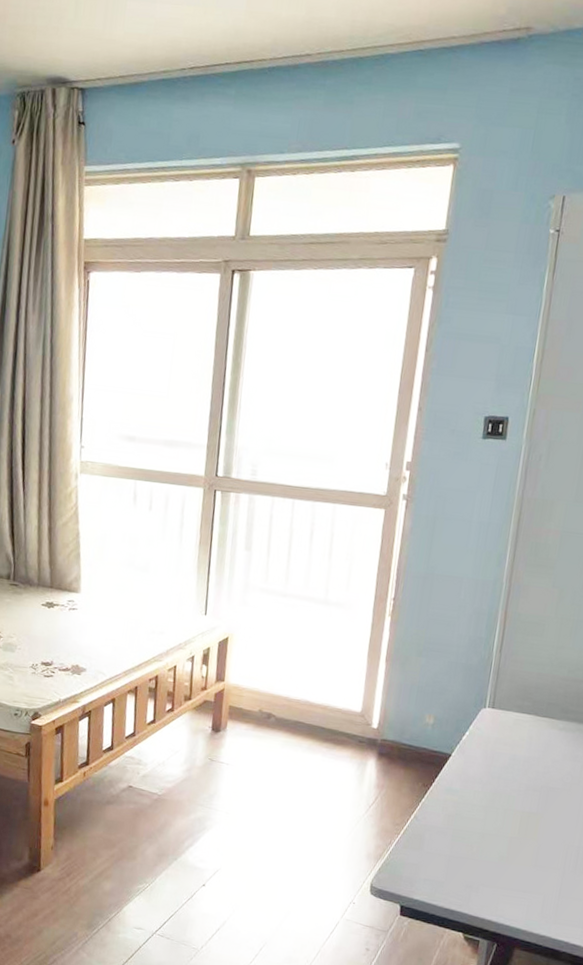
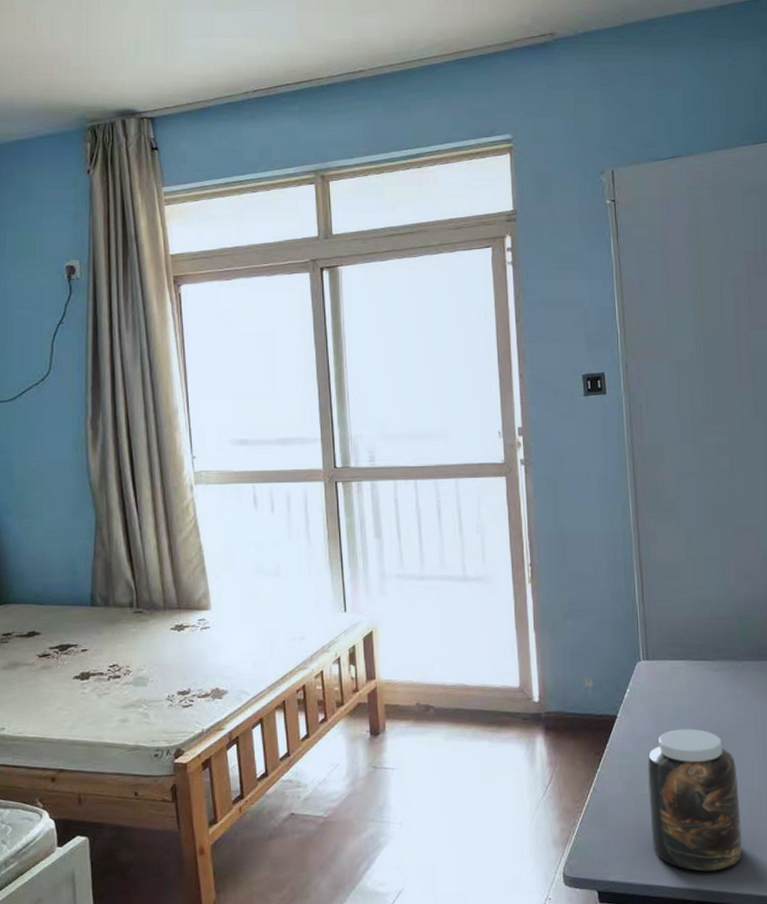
jar: none [461,776,561,910] -> present [647,728,742,872]

